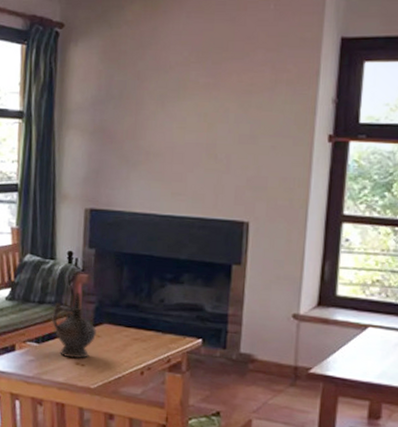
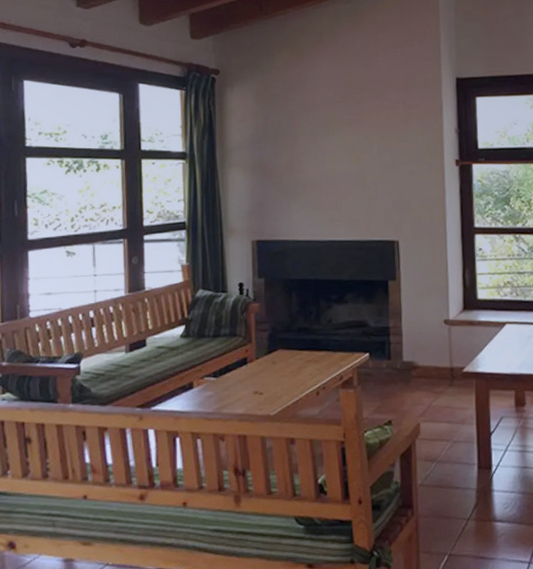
ceremonial vessel: present [52,292,97,359] -> none [228,322,273,388]

